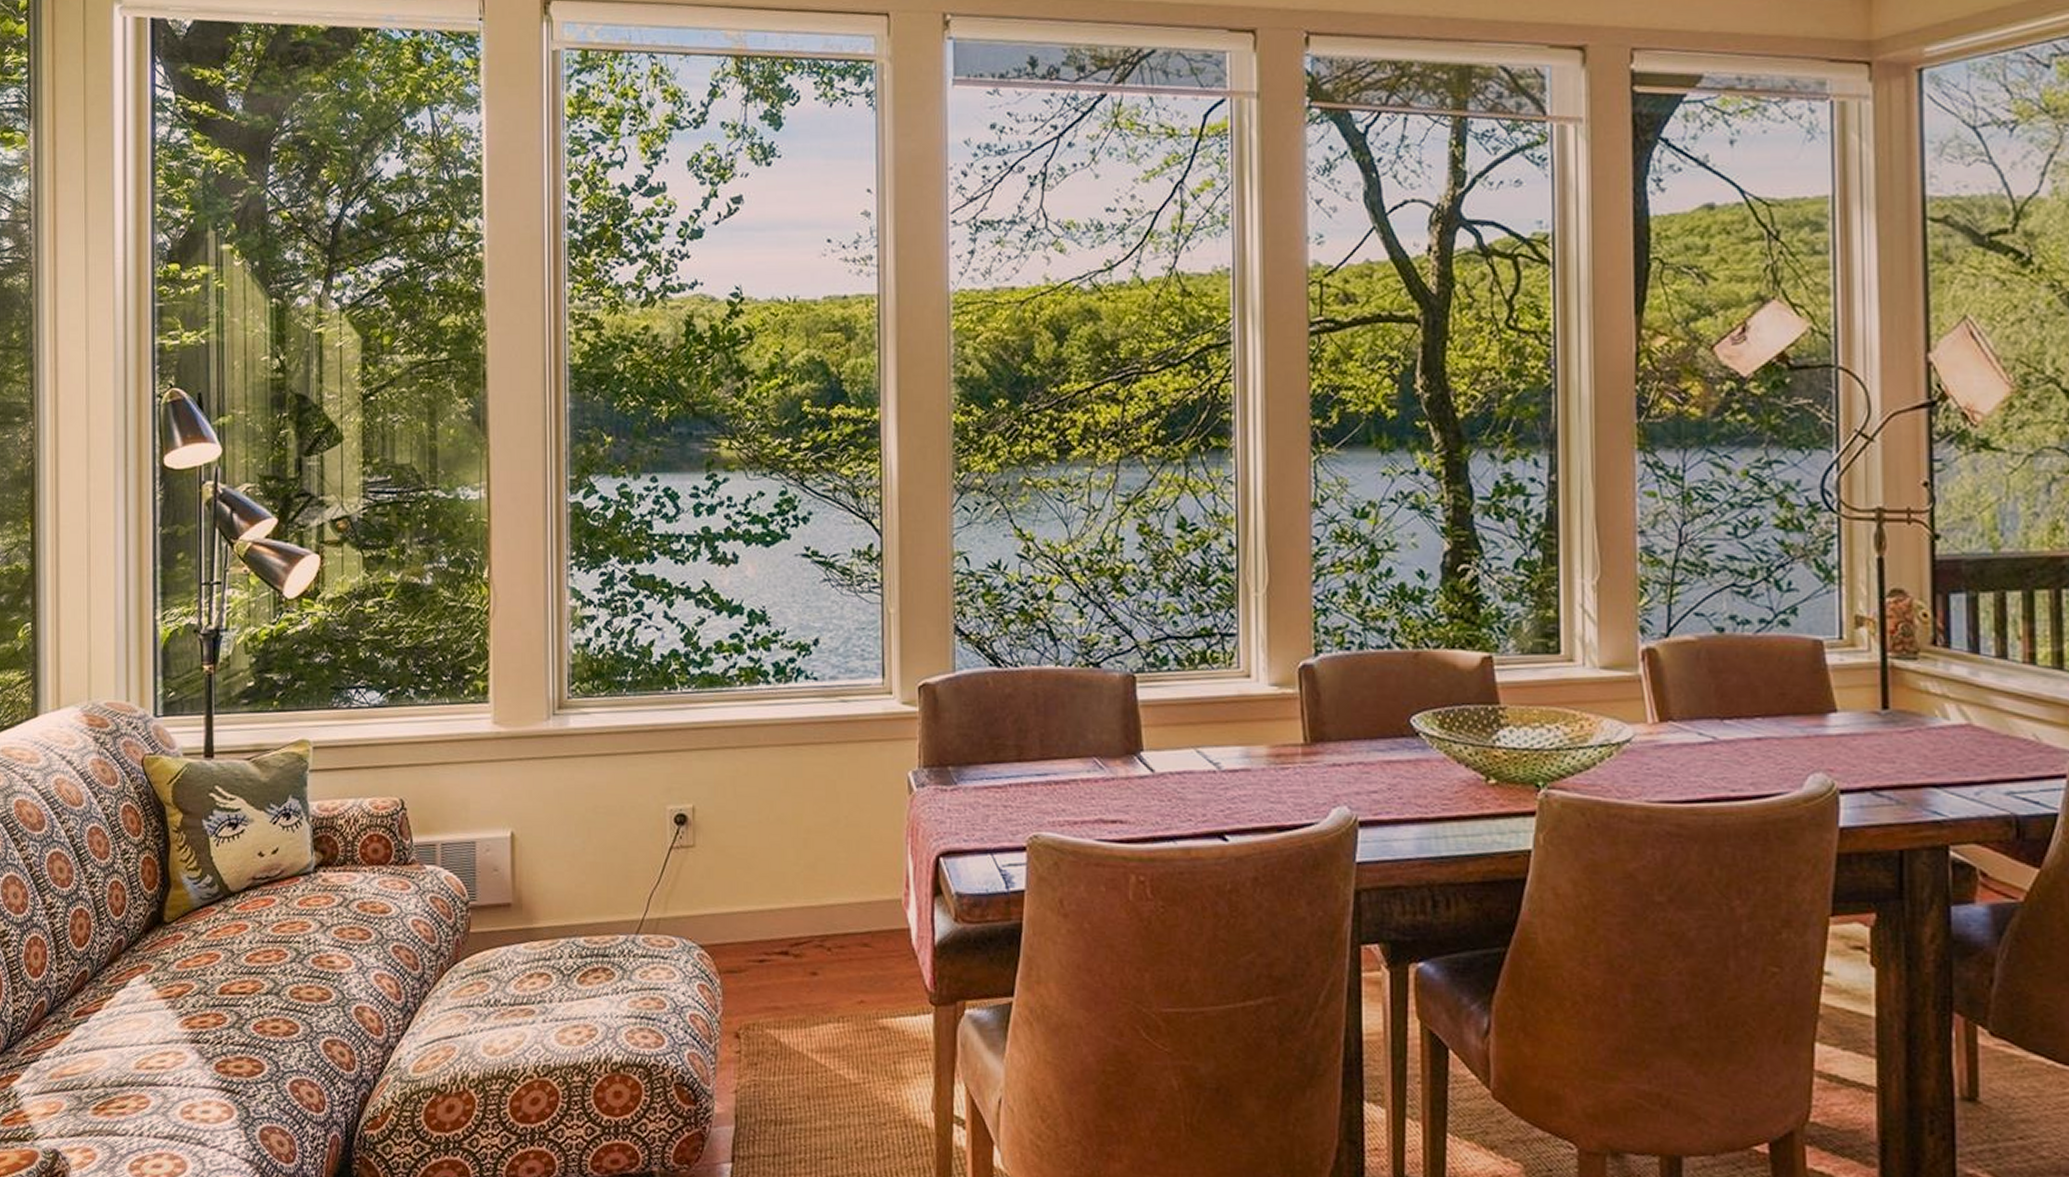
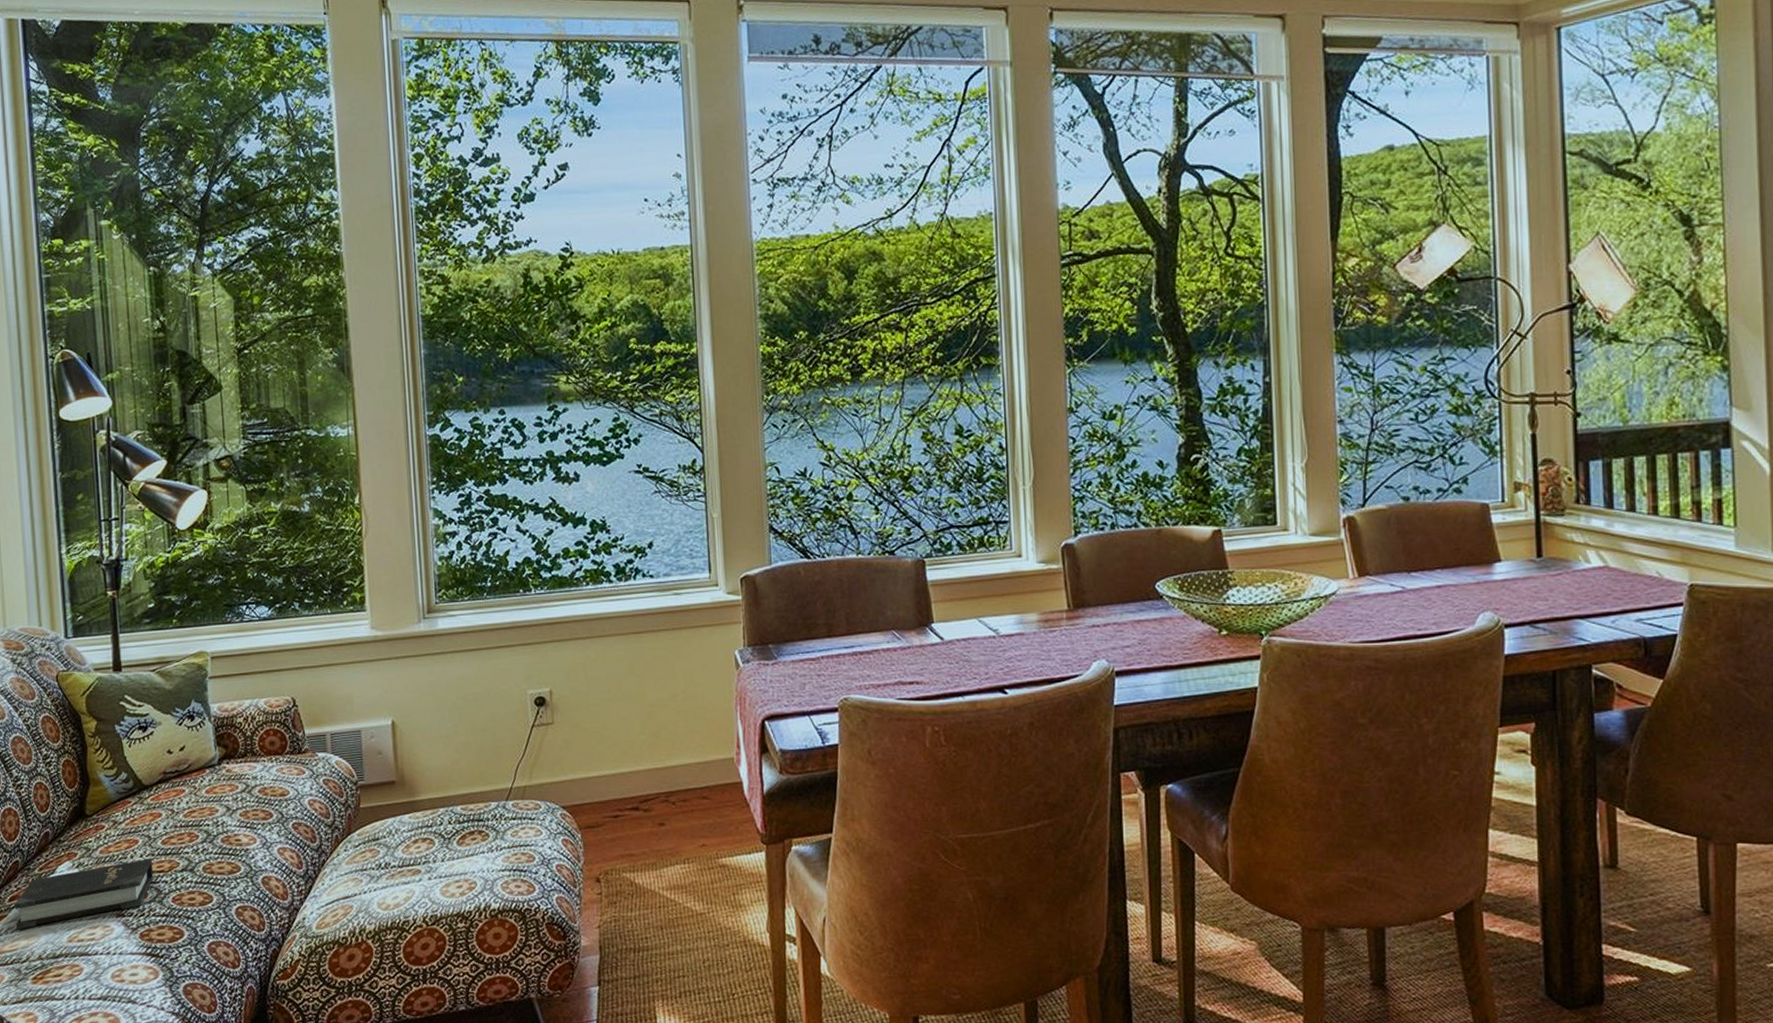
hardback book: none [79,976,235,1051] -> present [14,858,154,930]

